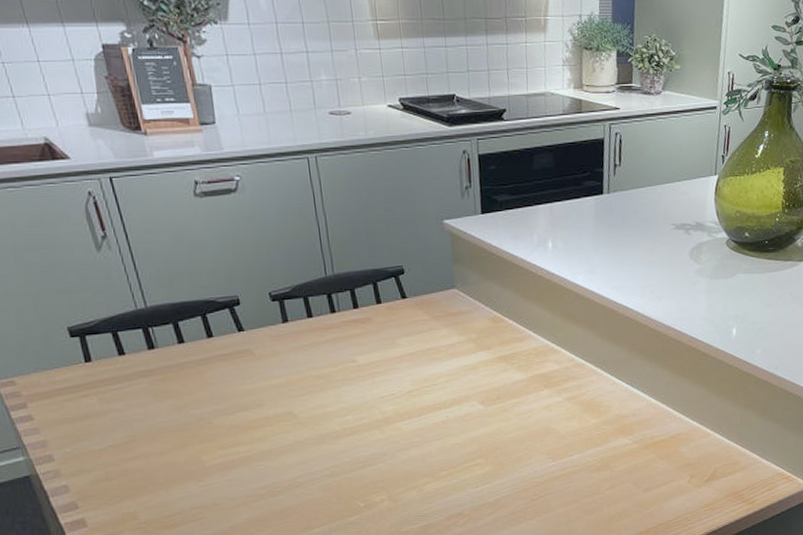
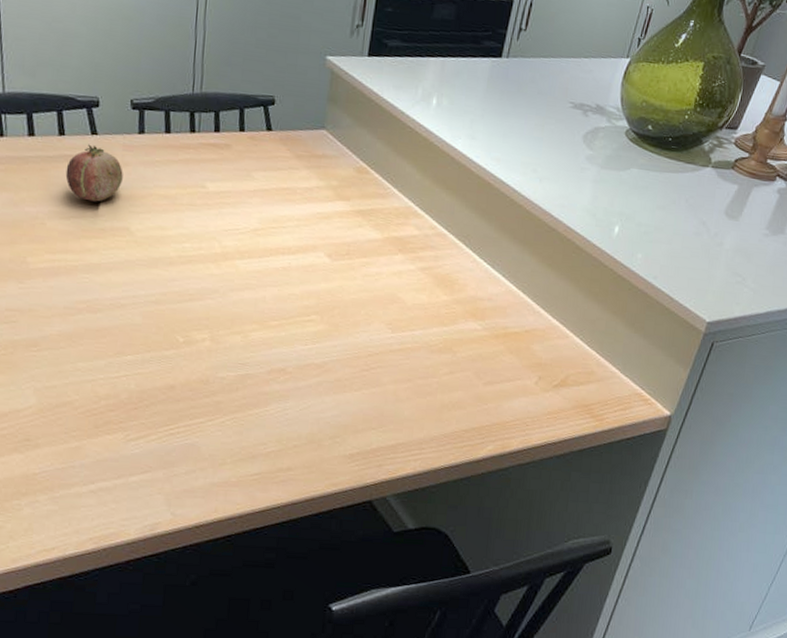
fruit: none [220,341,277,394] -> present [65,144,123,202]

